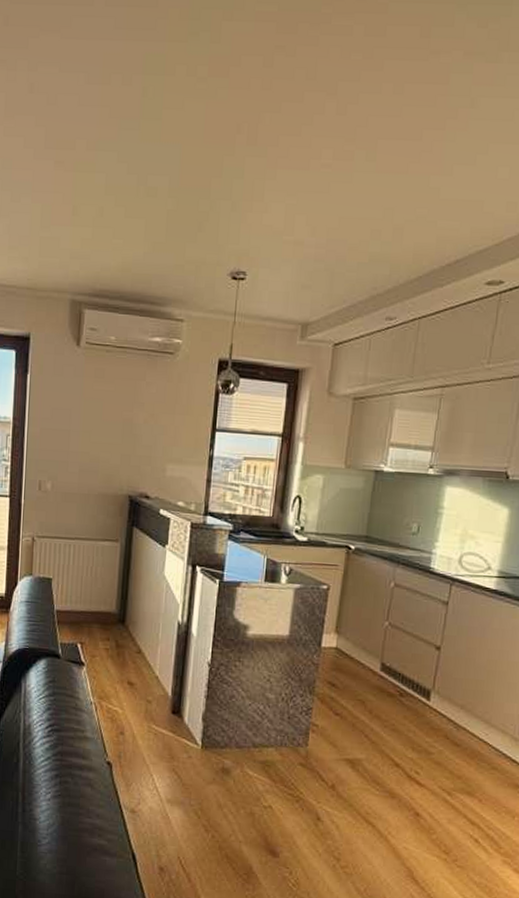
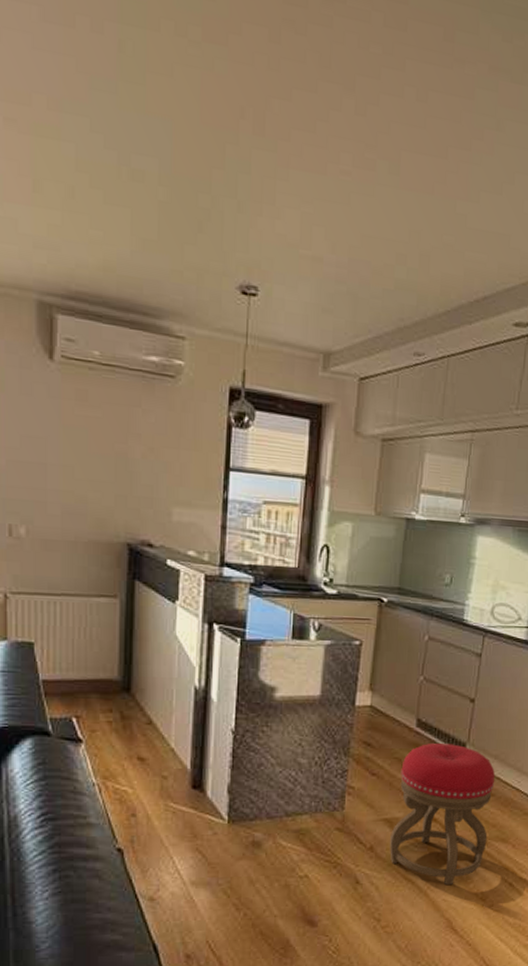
stool: none [351,688,461,834] -> present [390,744,495,886]

